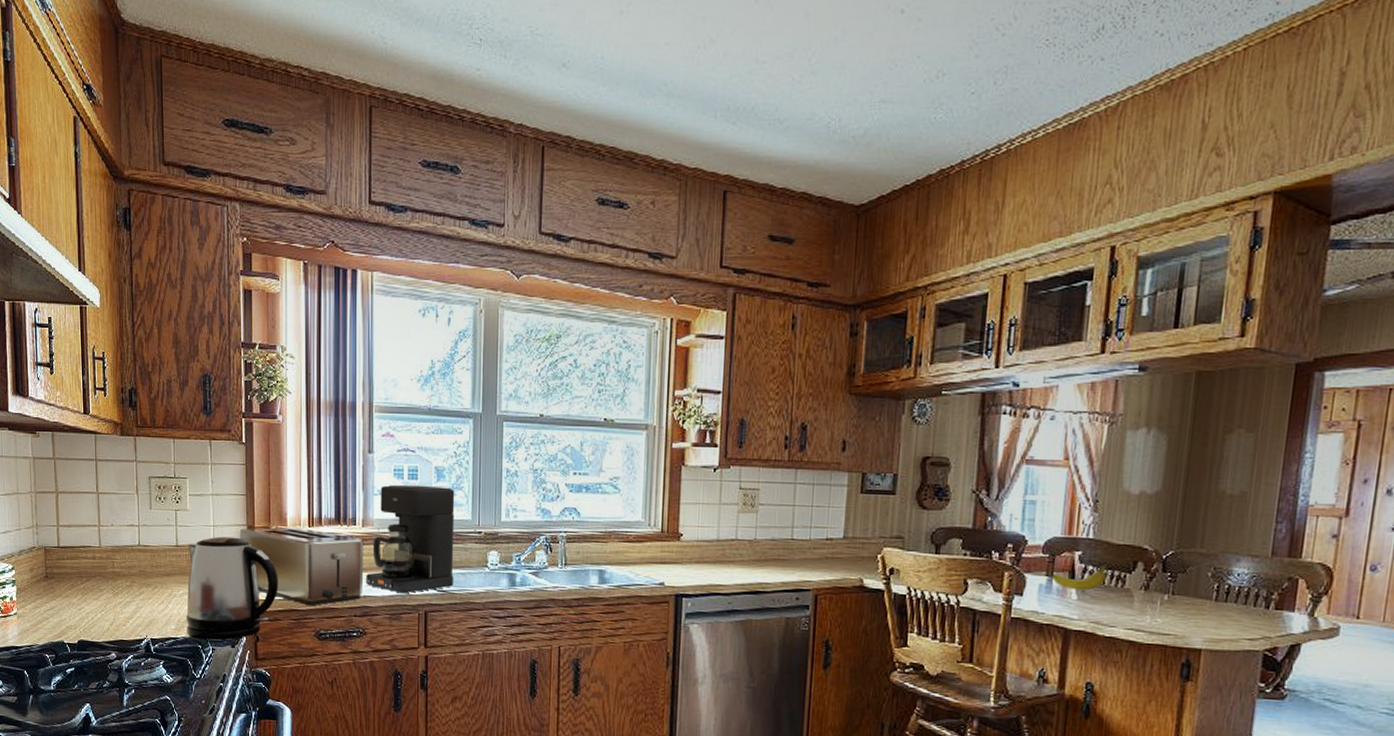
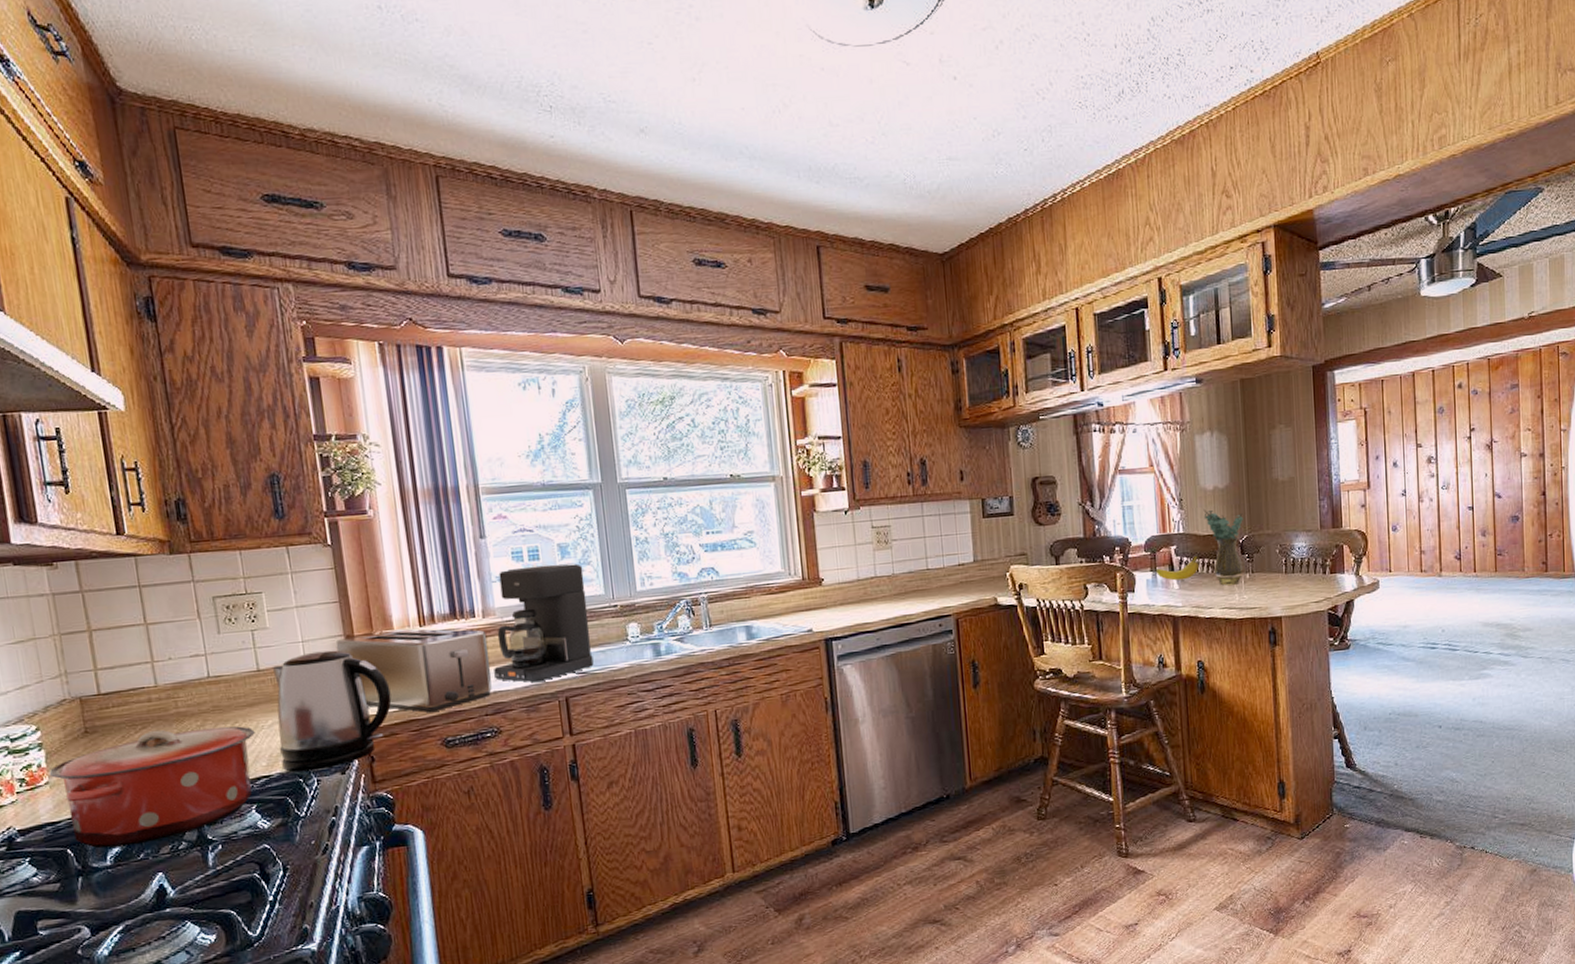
casserole: none [18,583,169,677] -> present [49,726,255,849]
vase: none [1121,514,1172,605] -> present [1203,508,1243,586]

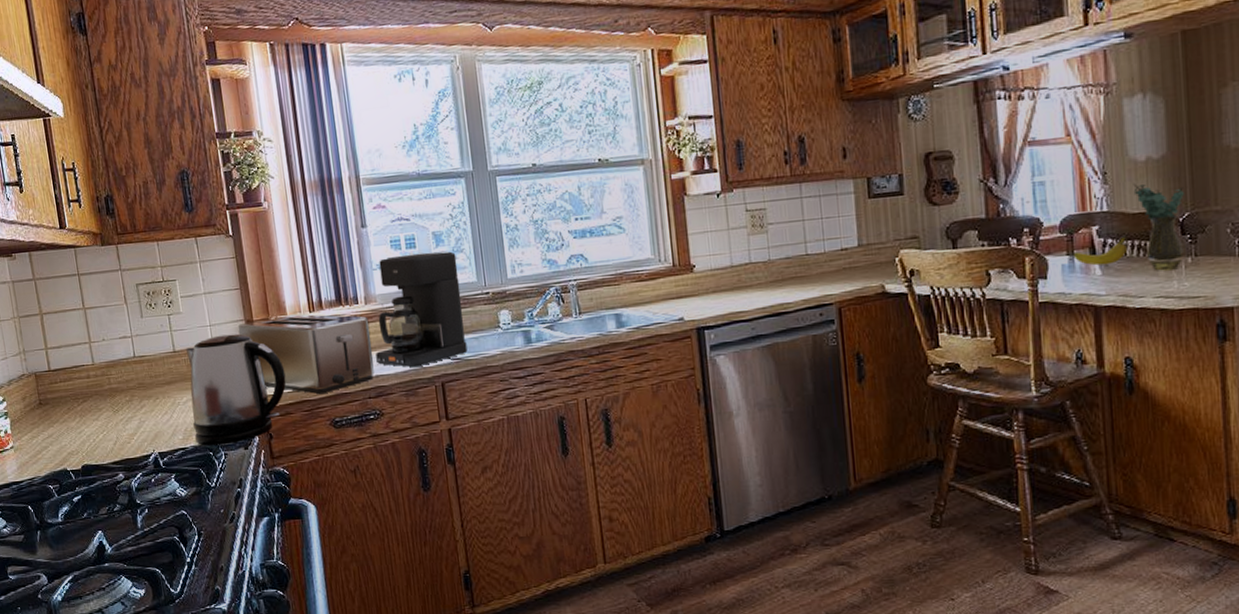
casserole: present [49,726,255,849] -> none [13,402,173,507]

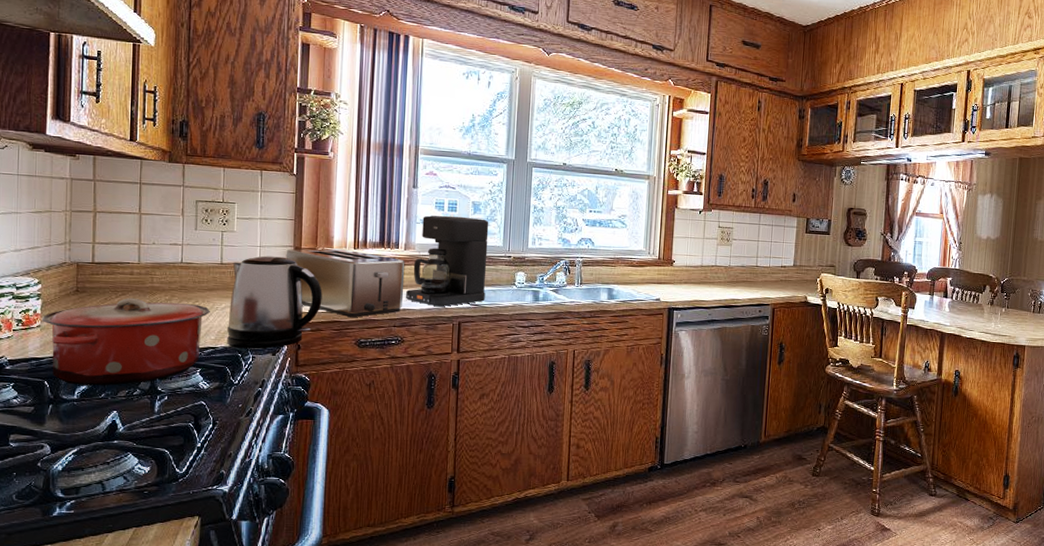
casserole: none [13,402,173,507] -> present [42,297,210,386]
fruit: present [1072,234,1128,266] -> none [933,287,968,305]
vase: present [1133,183,1184,271] -> none [976,252,1007,315]

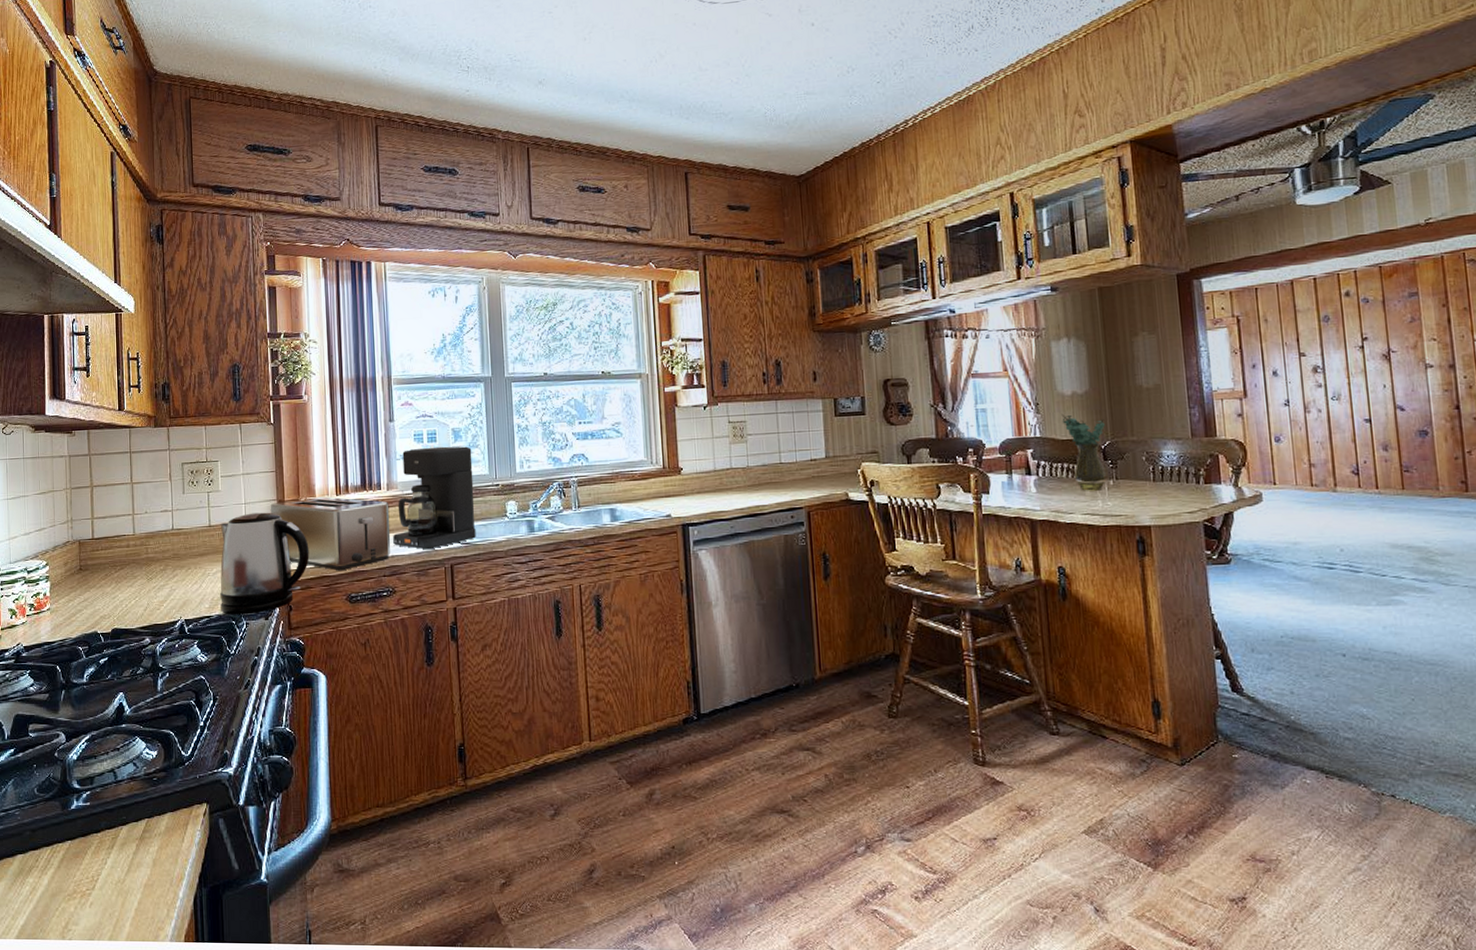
casserole: present [42,297,210,386] -> none [51,571,203,668]
vase: none [976,252,1007,315] -> present [1061,413,1107,491]

